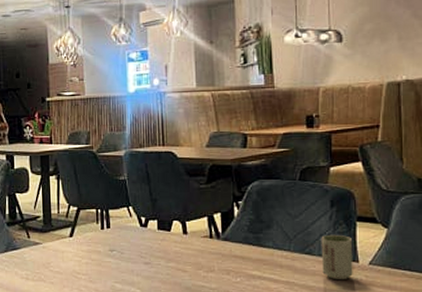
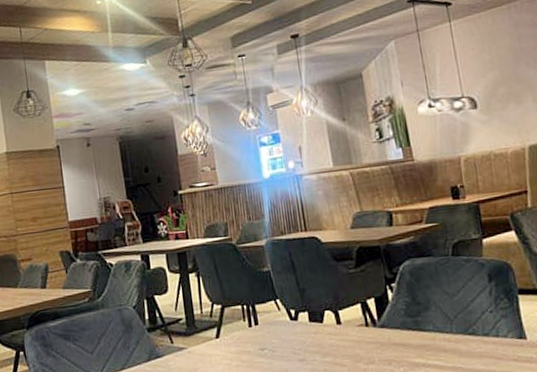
cup: present [321,234,353,279] -> none [483,310,523,360]

